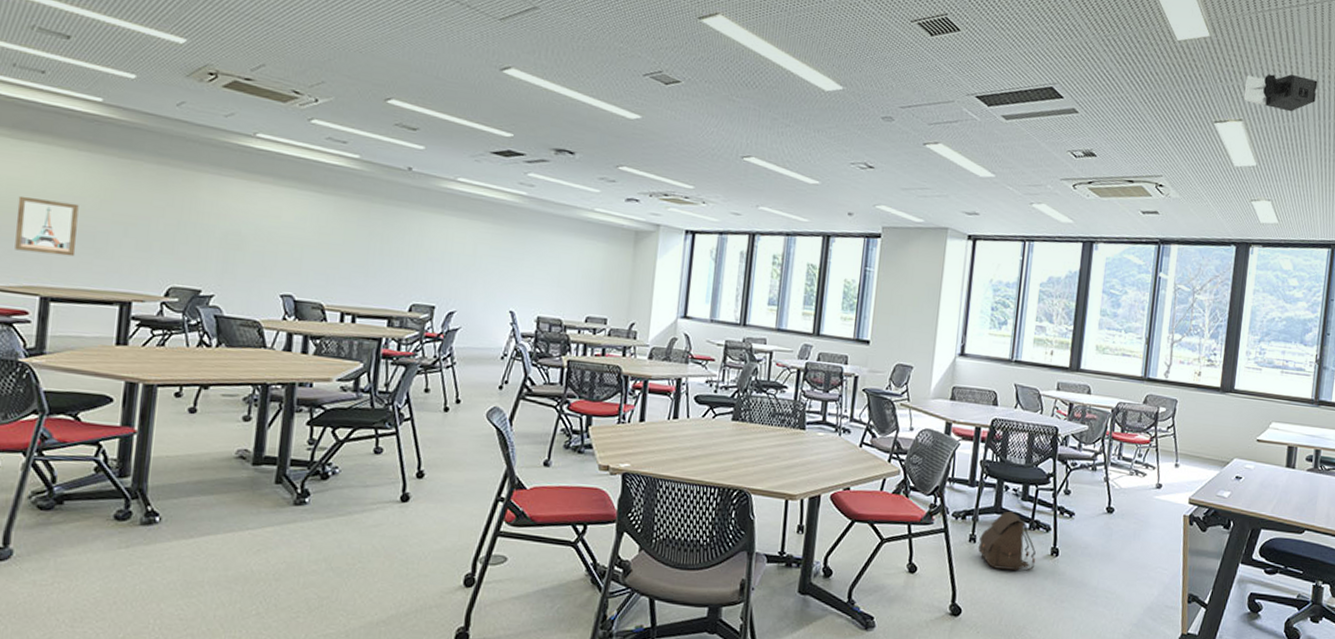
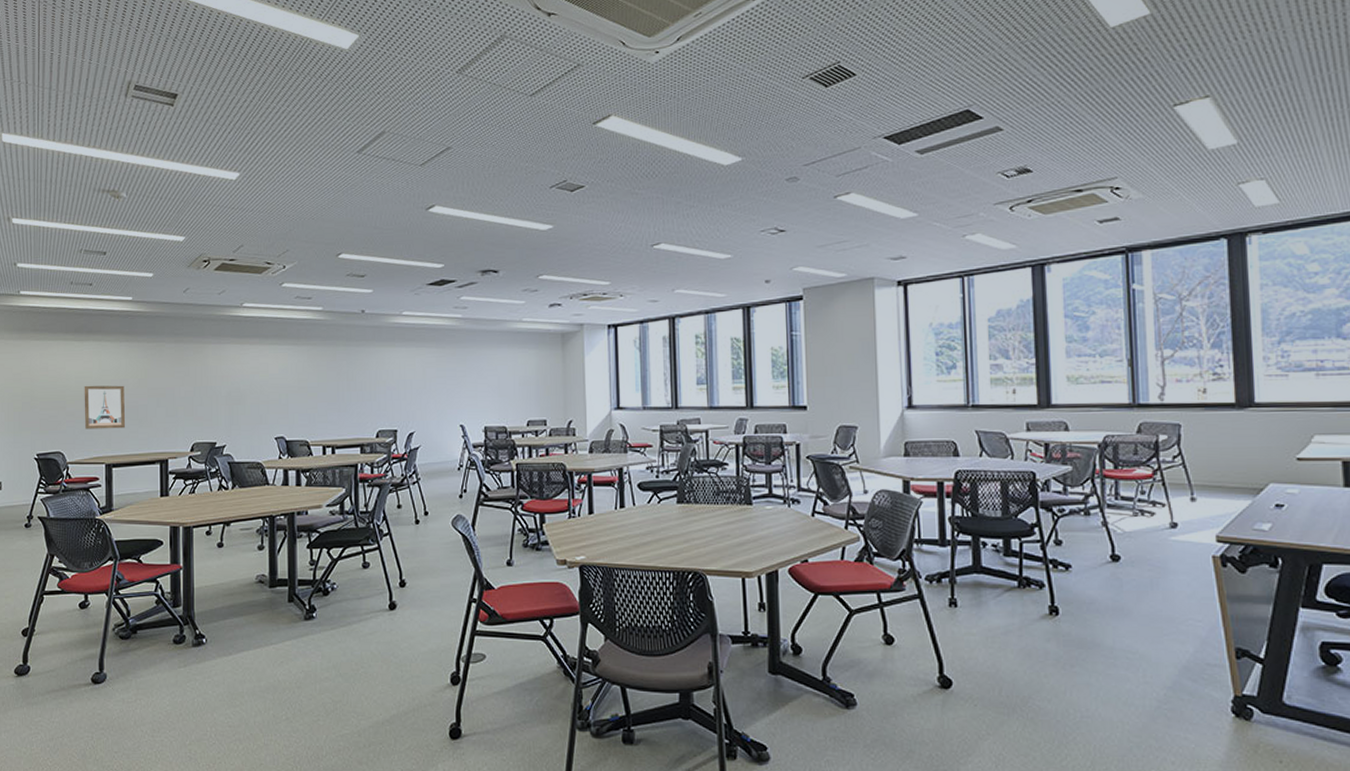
satchel: present [978,511,1036,570] -> none [961,570,1032,634]
projector: present [1244,74,1318,112] -> none [1205,30,1305,75]

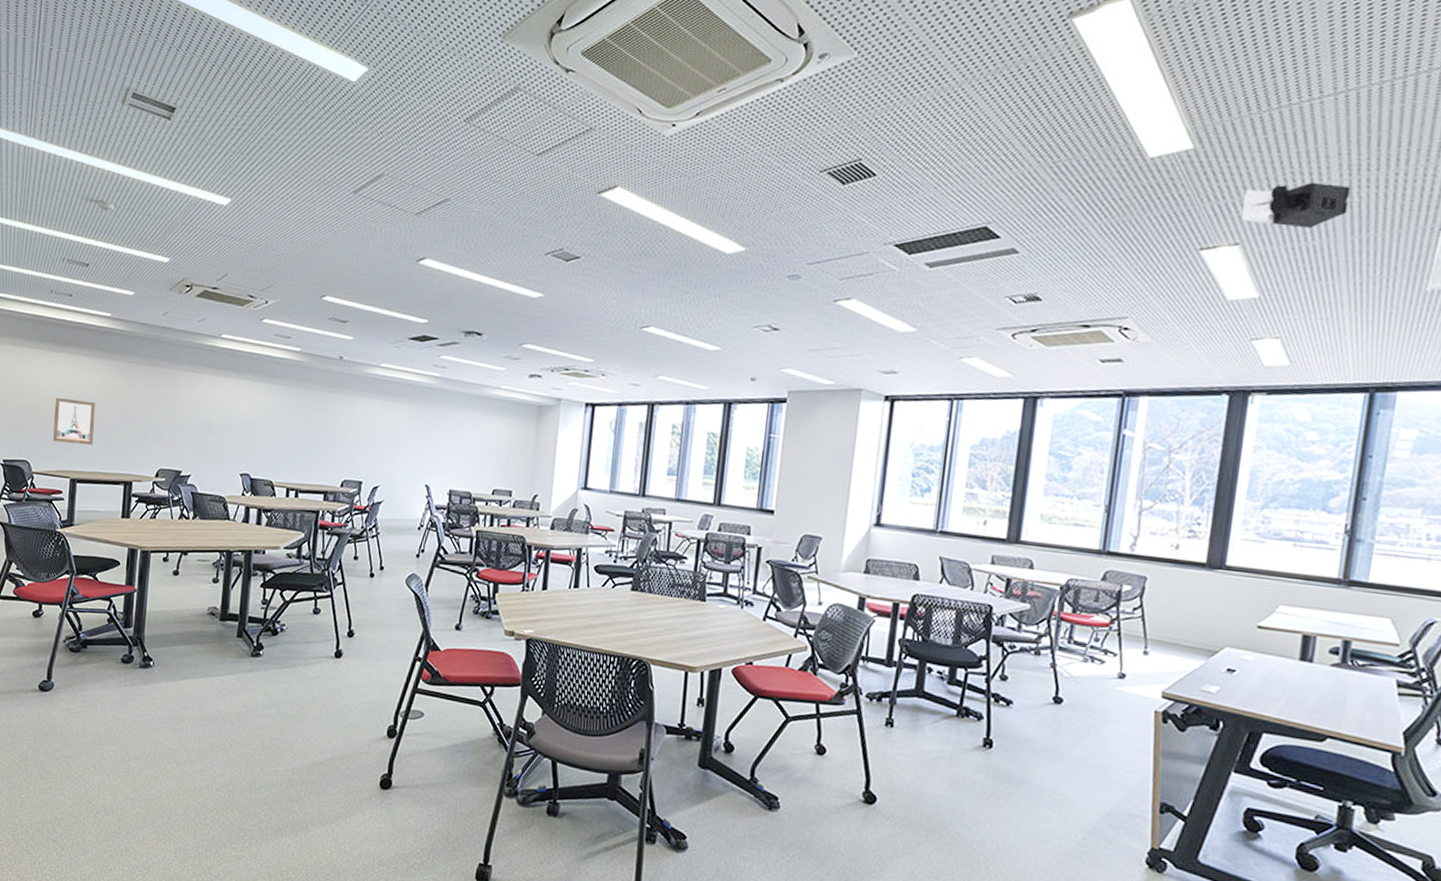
projector: none [1205,30,1305,75] -> present [1241,183,1351,229]

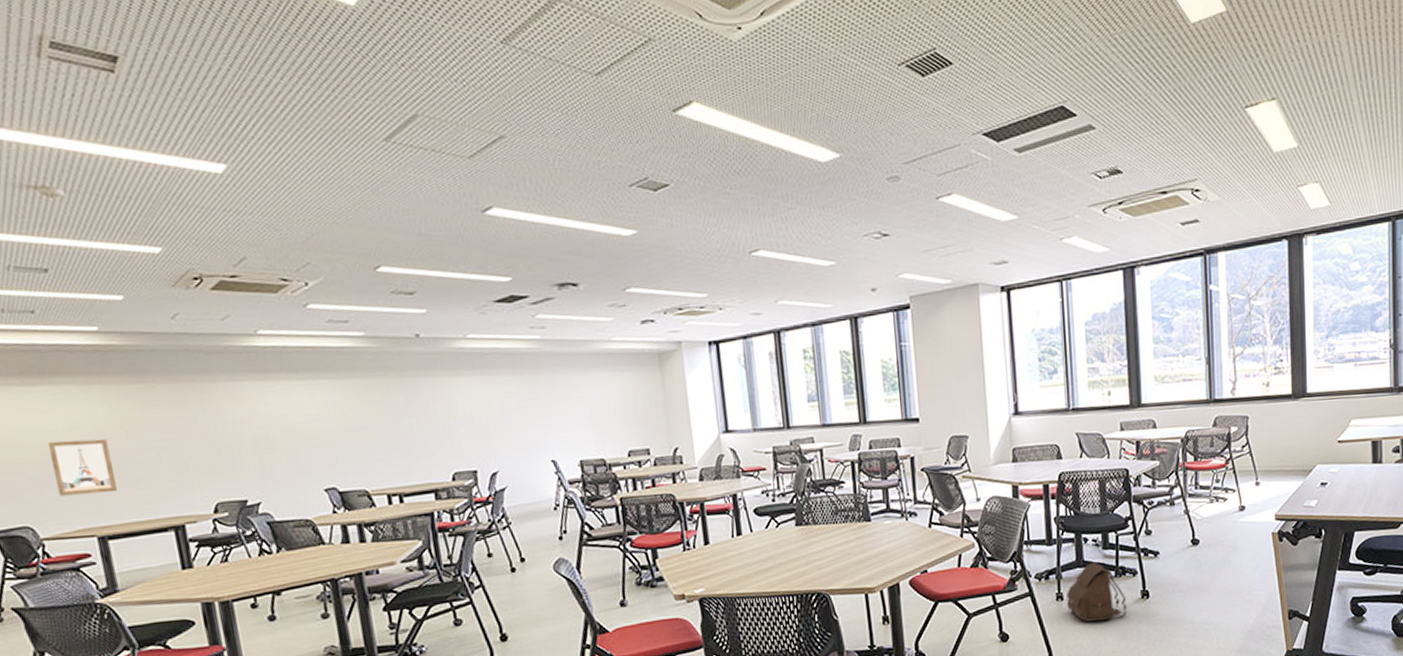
satchel: none [896,695,965,761] -> present [1067,563,1127,622]
projector: present [1241,183,1351,229] -> none [1273,34,1354,78]

